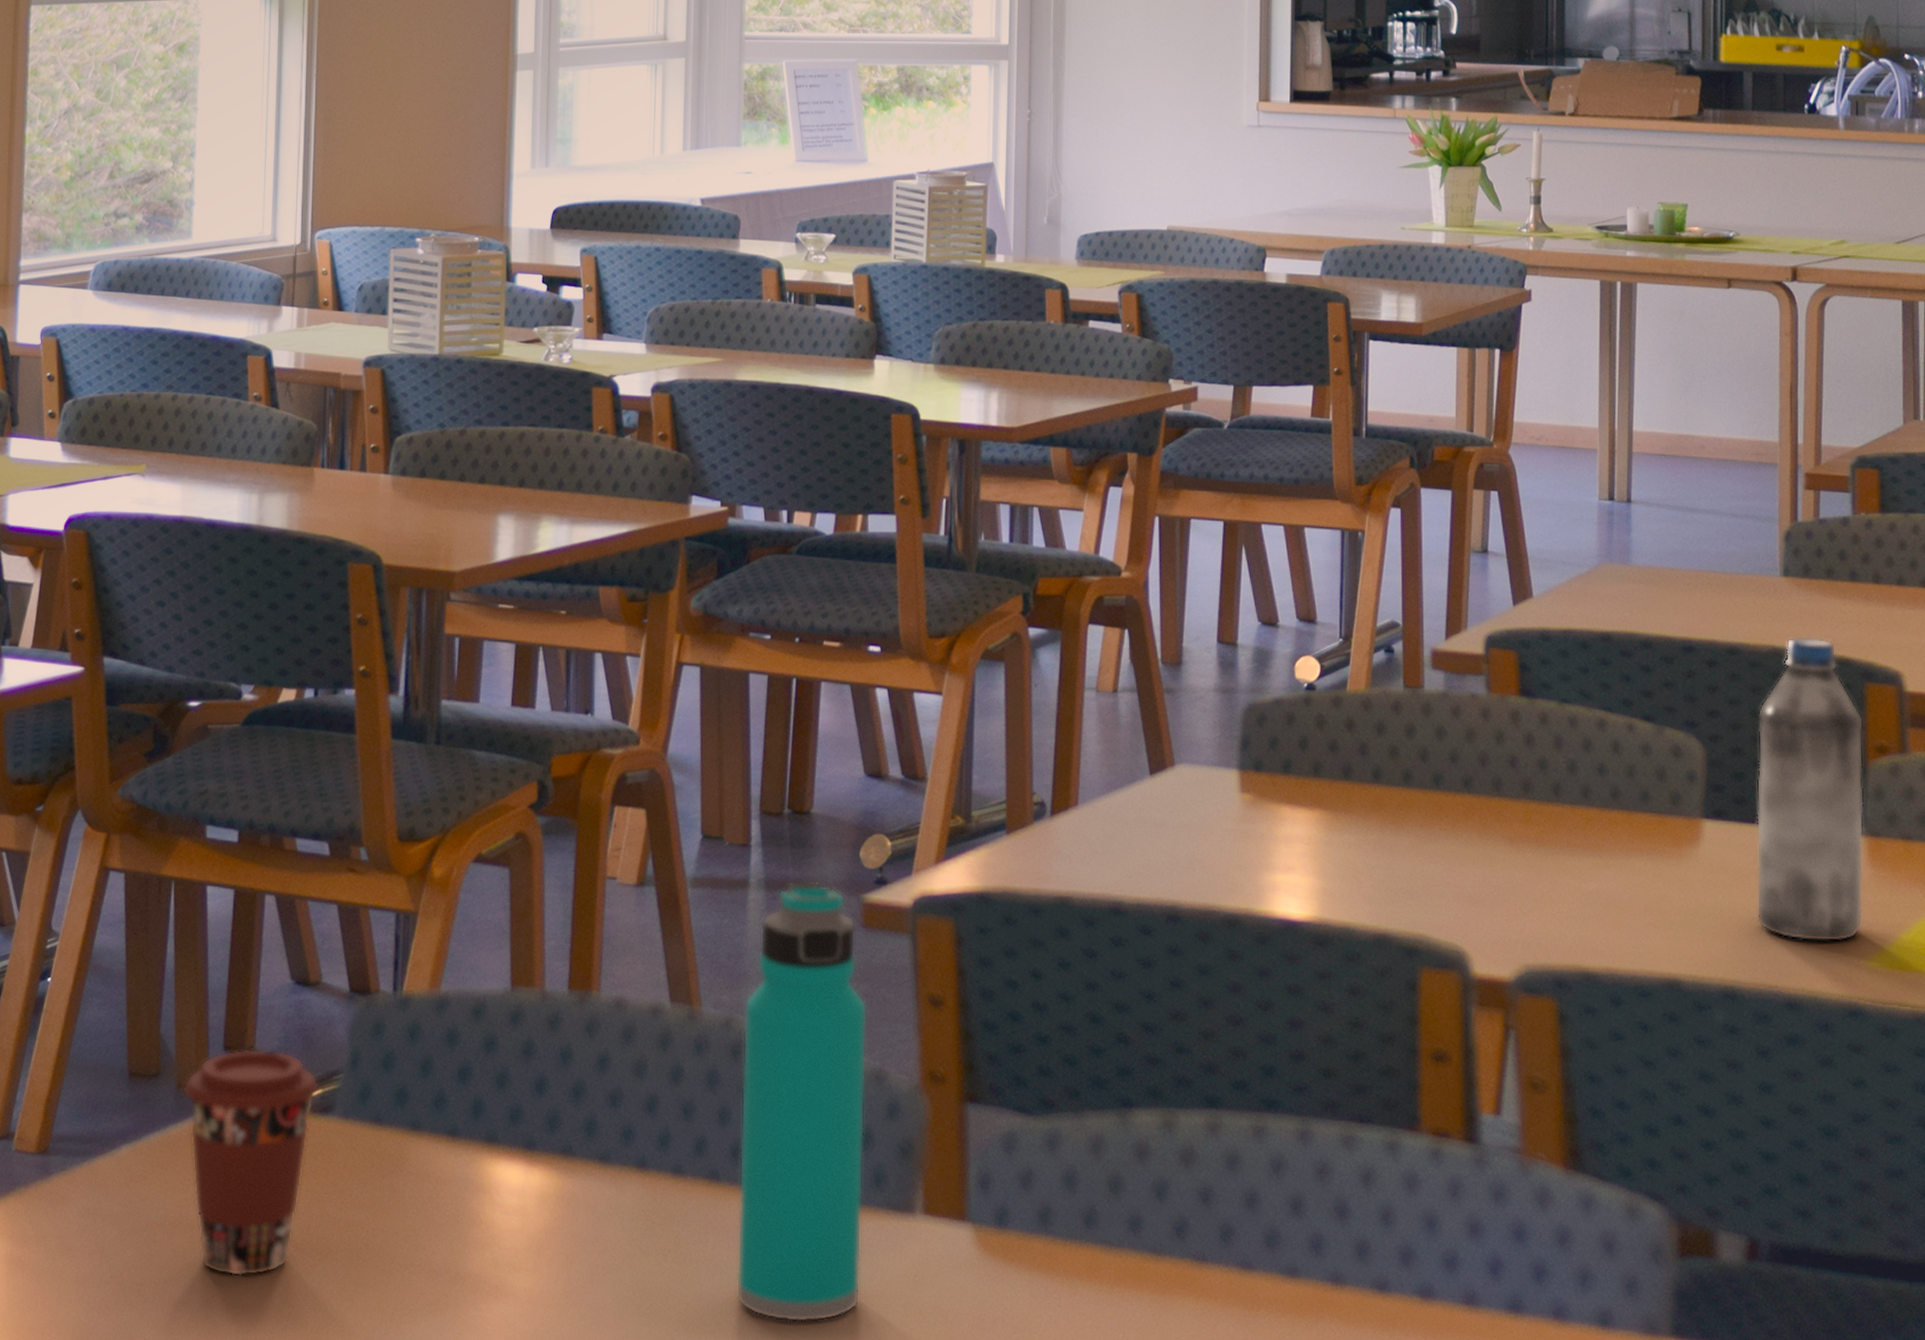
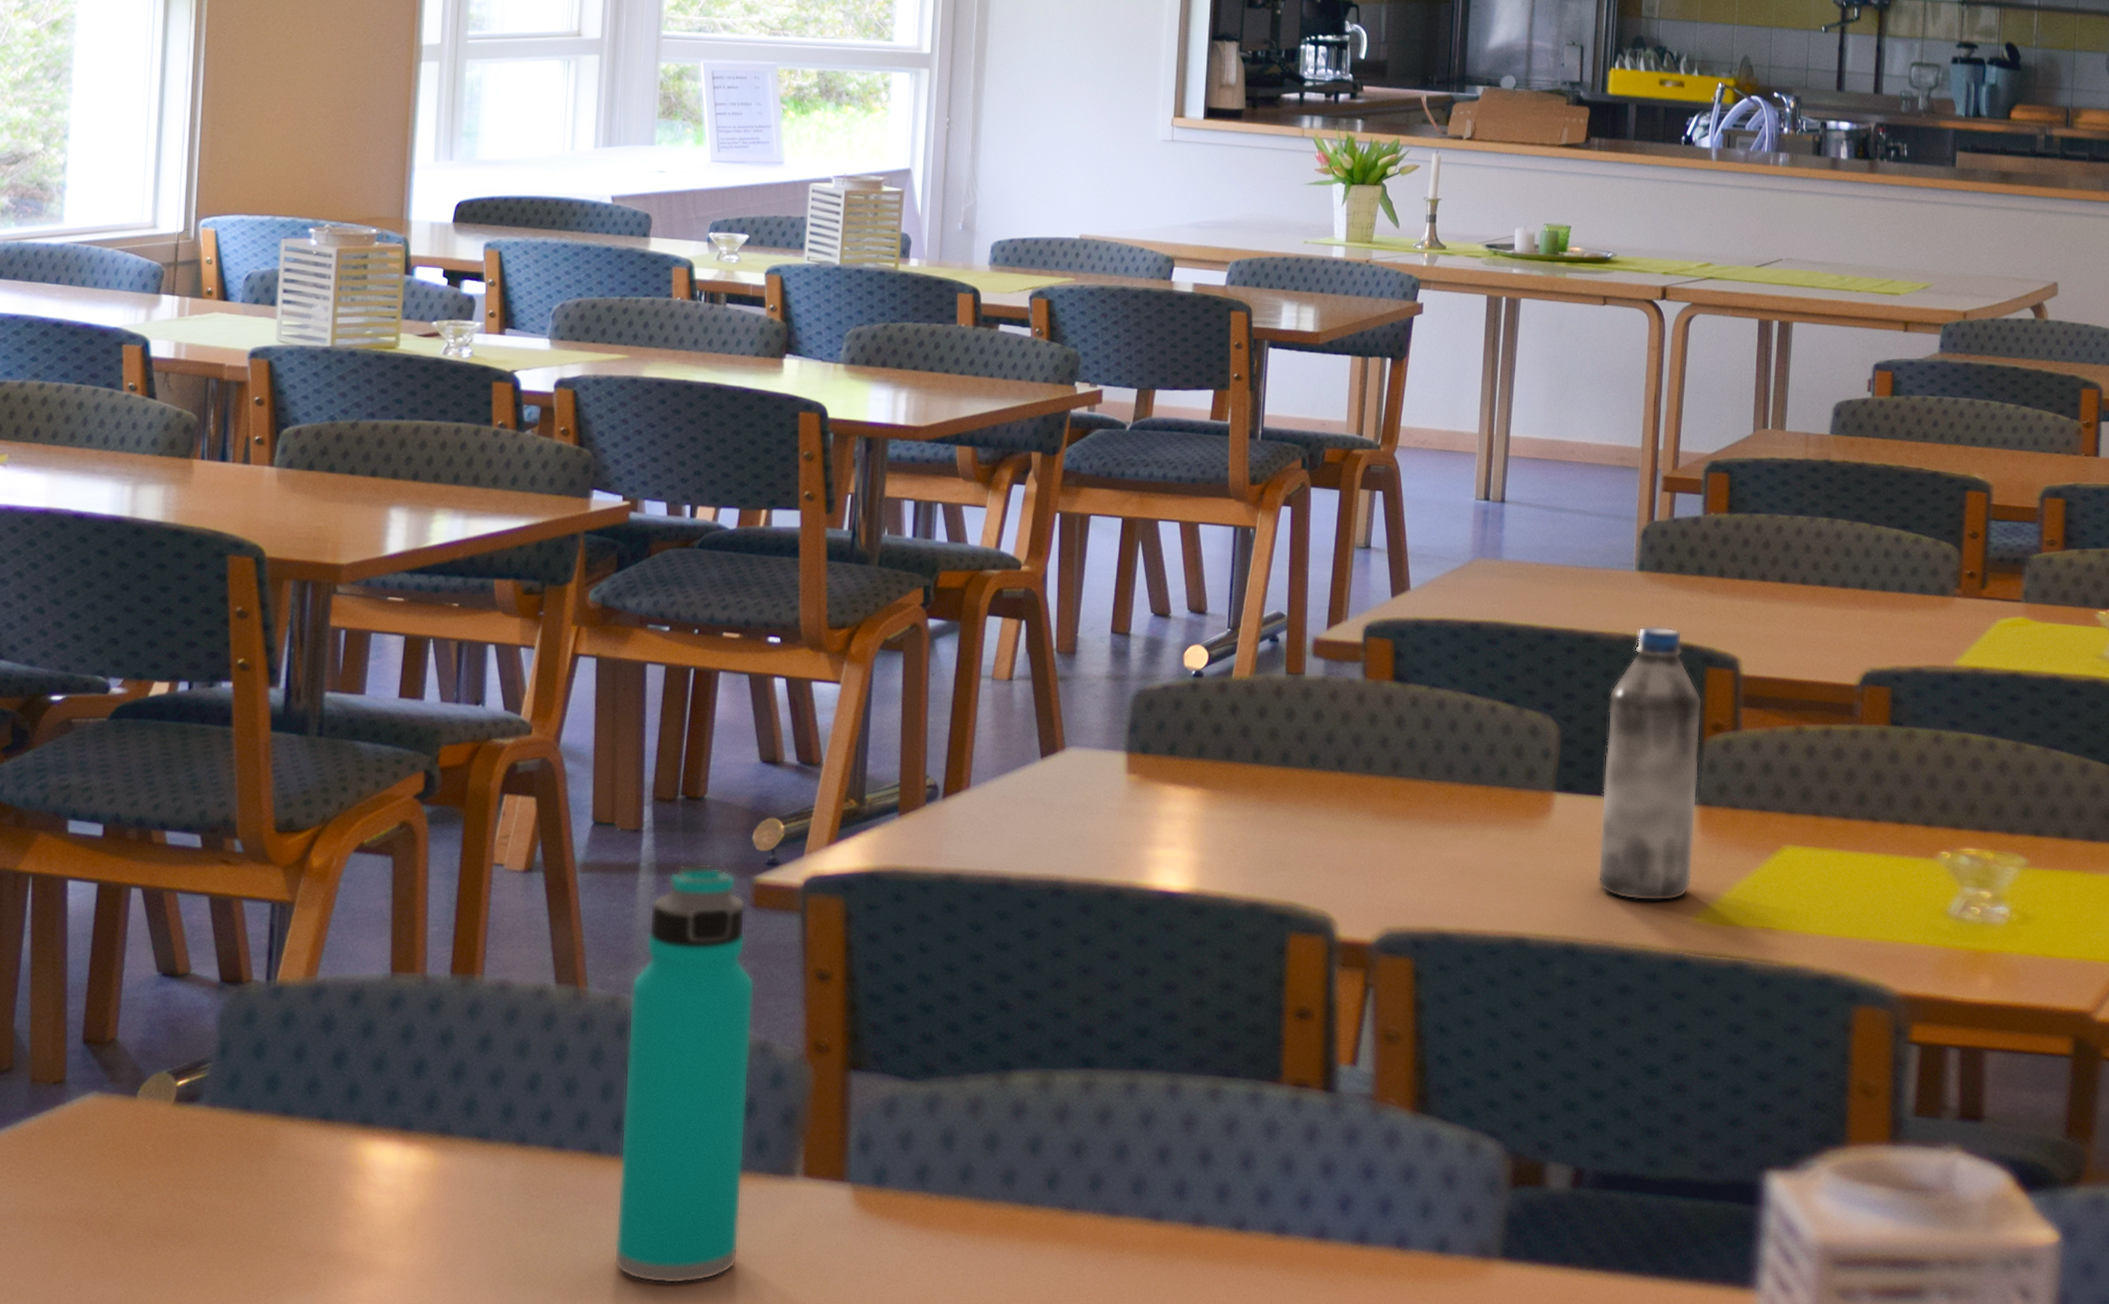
coffee cup: present [183,1048,320,1277] -> none [38,1041,186,1266]

